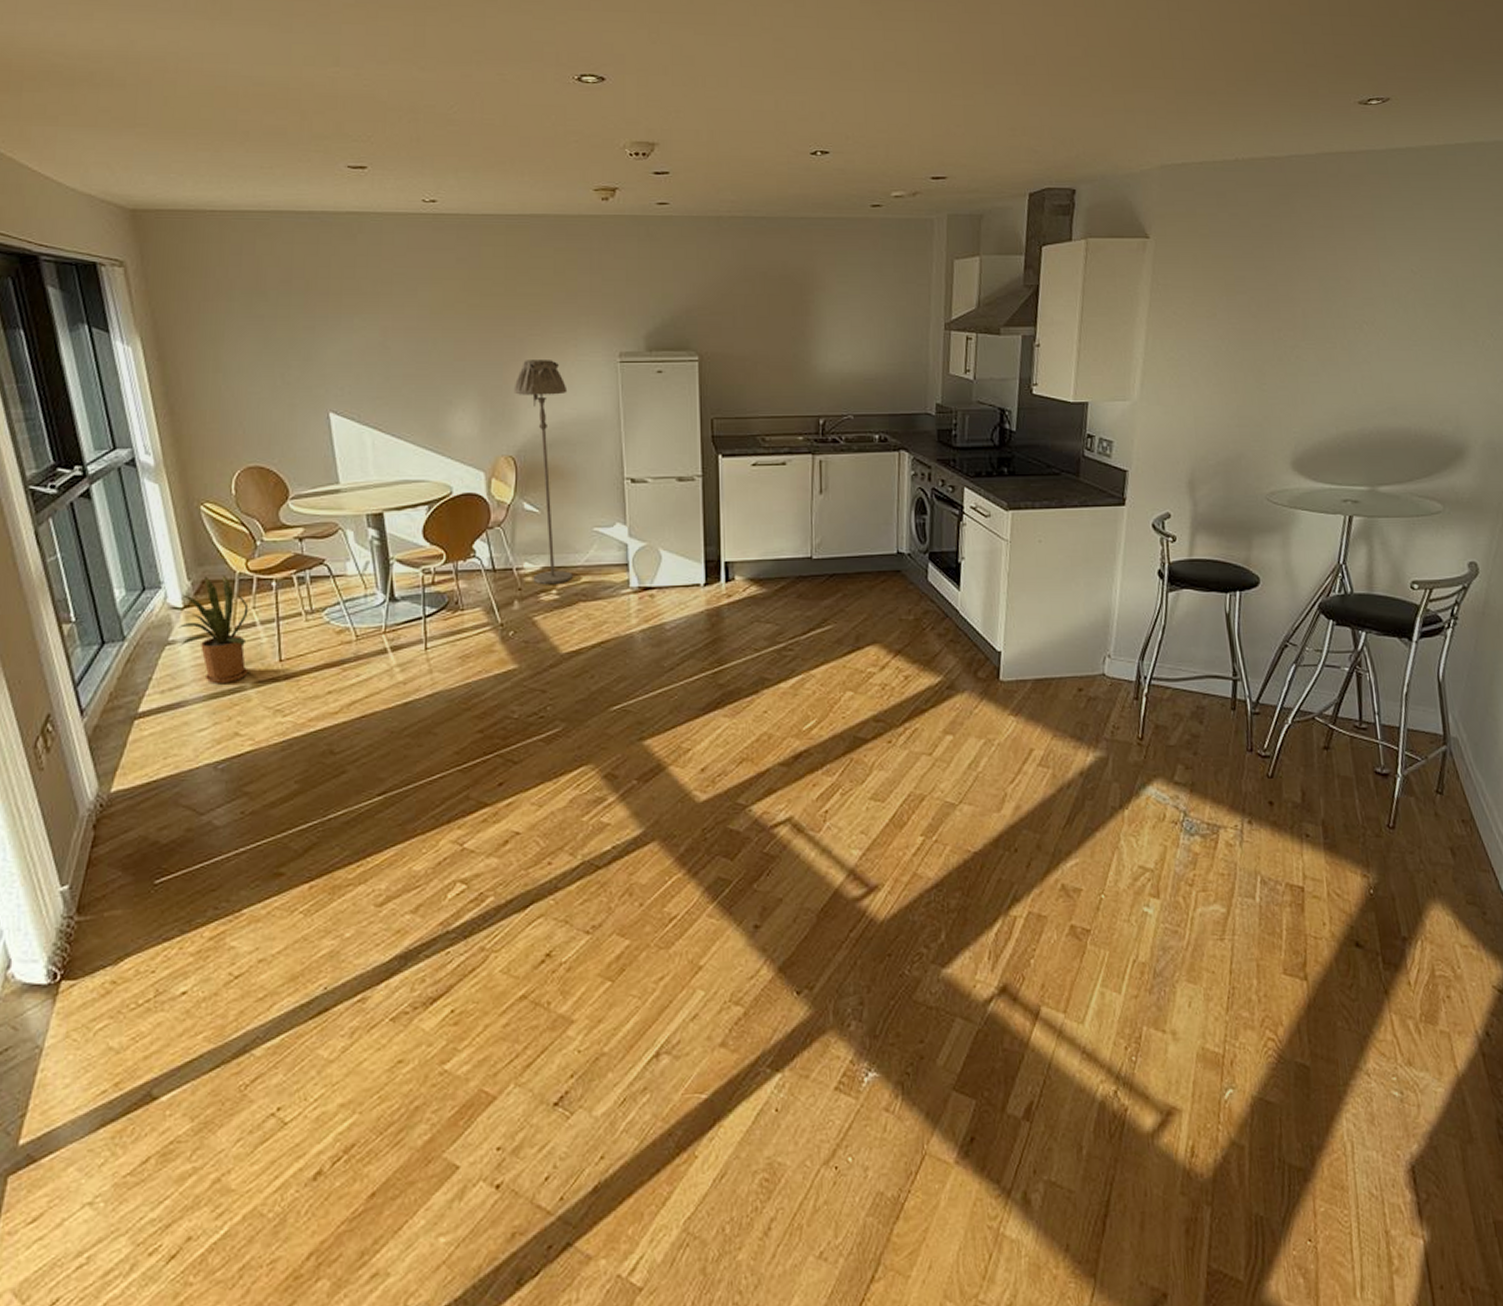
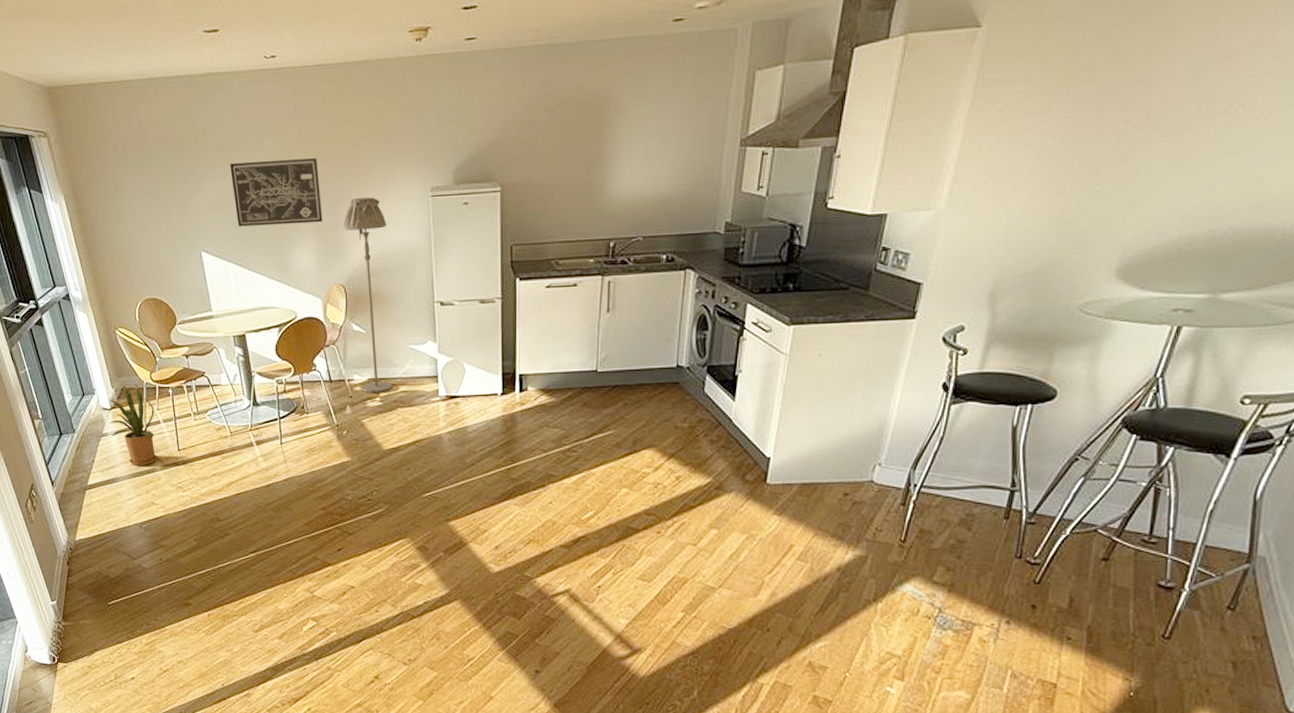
wall art: none [373,313,489,385] -> present [230,158,323,227]

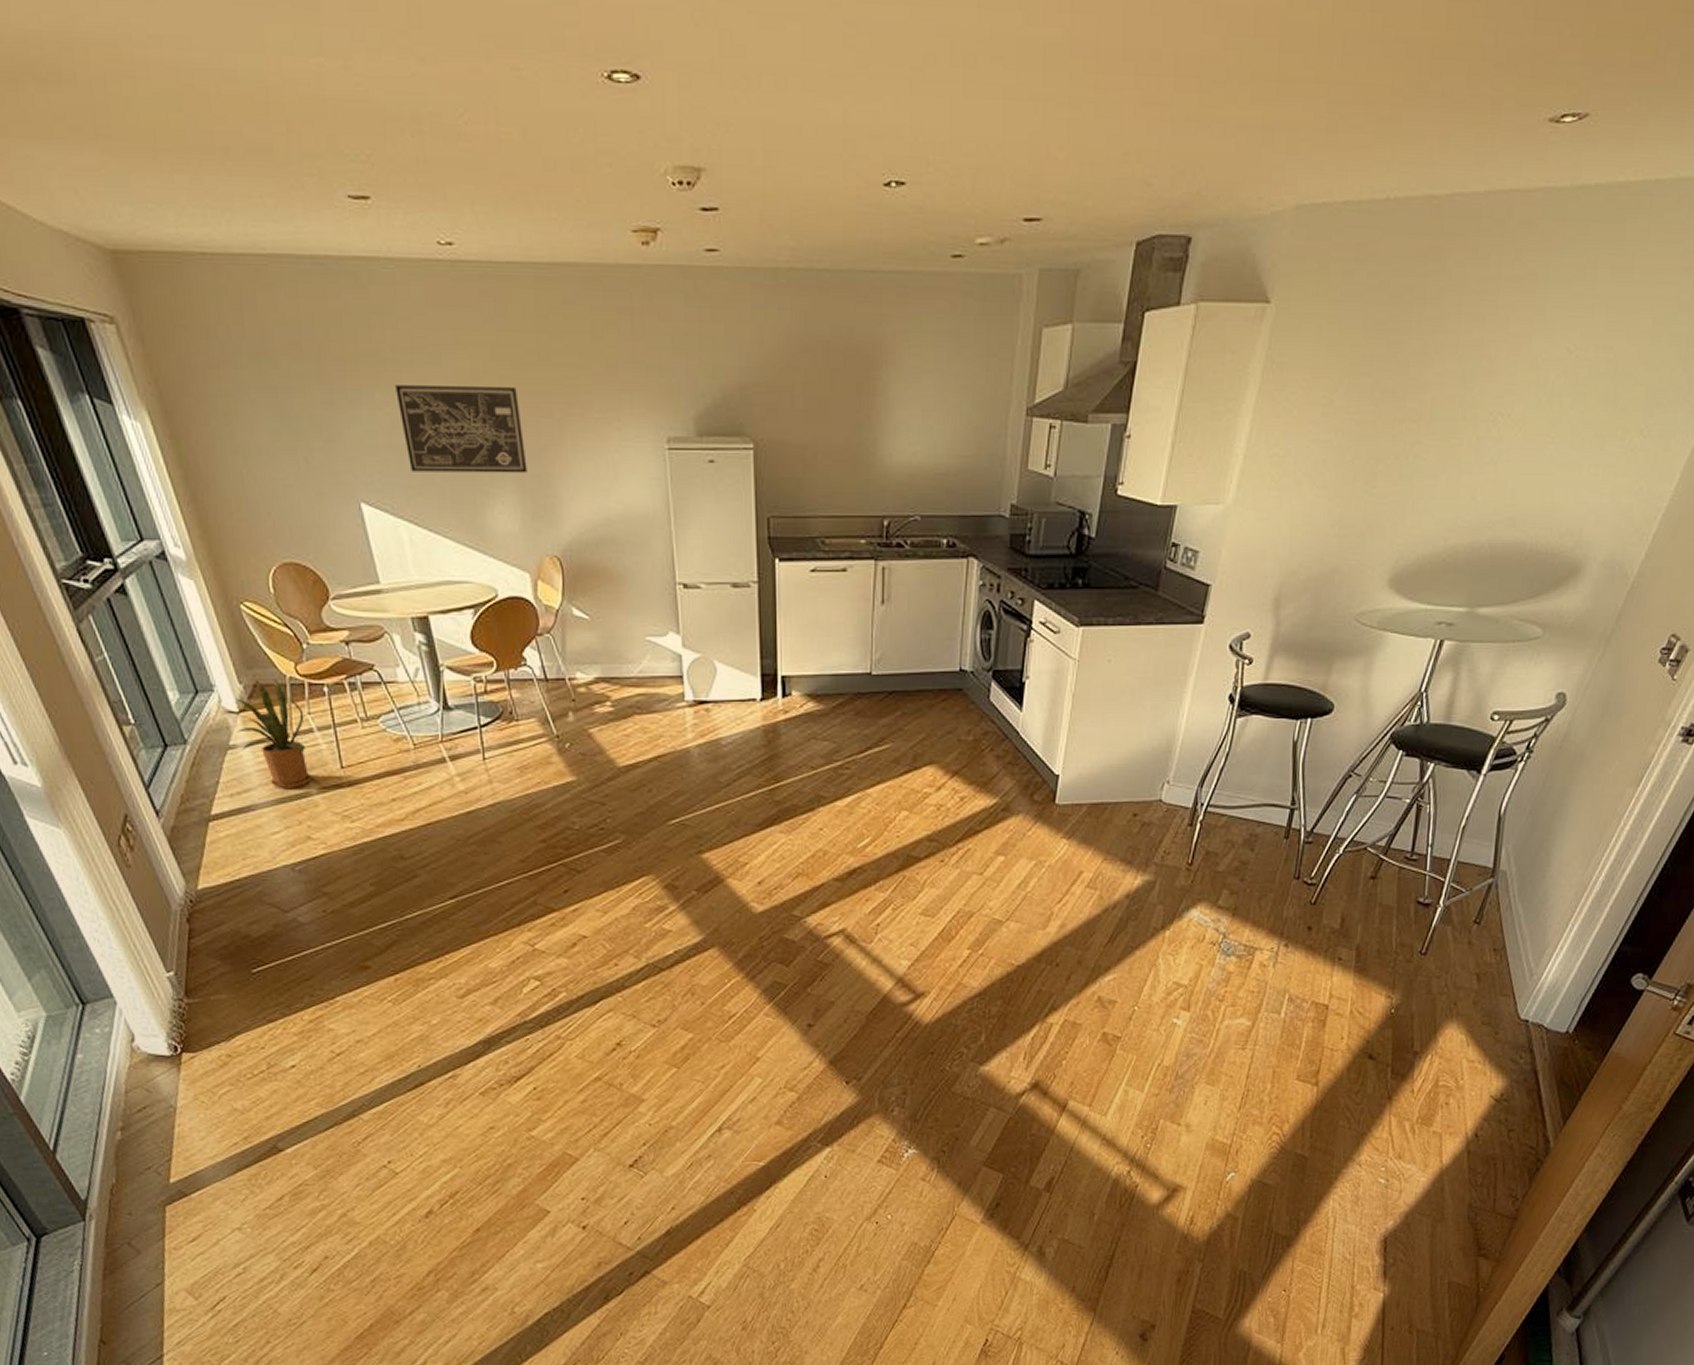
floor lamp: present [343,197,392,393] -> none [554,445,627,695]

